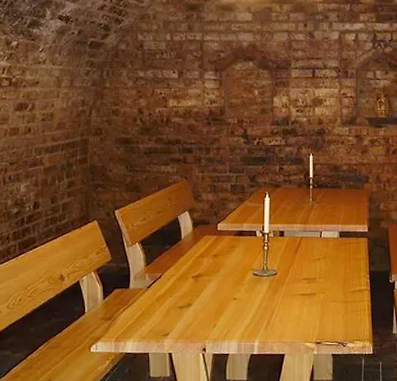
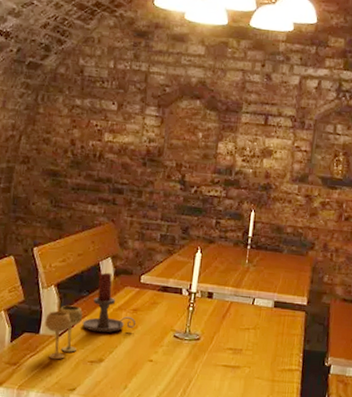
goblet: none [133,258,167,310] -> present [45,305,83,360]
candle holder: none [169,225,218,280] -> present [82,272,136,333]

